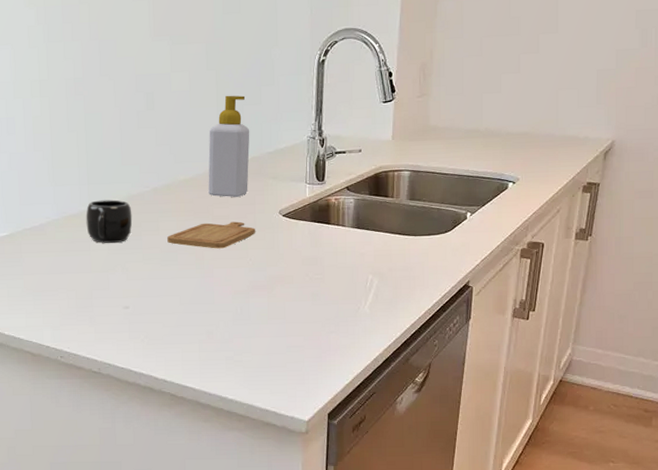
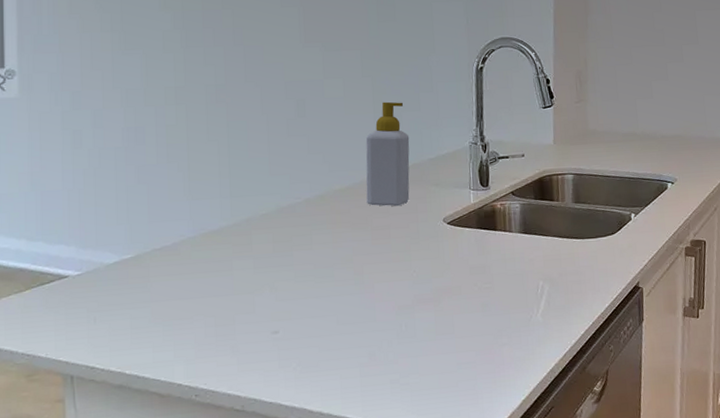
mug: present [86,199,133,243] -> none [227,213,282,261]
chopping board: present [167,221,255,249] -> none [322,231,419,262]

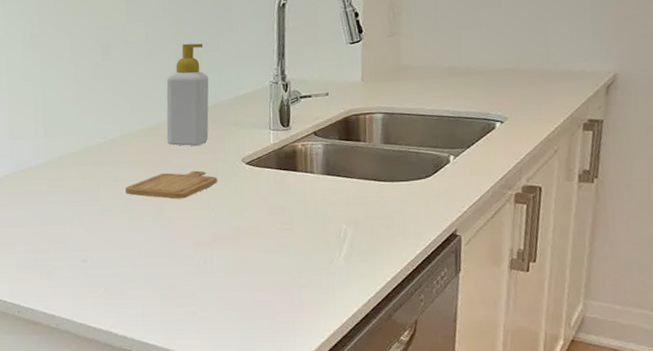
chopping board: none [322,231,419,262] -> present [125,170,217,200]

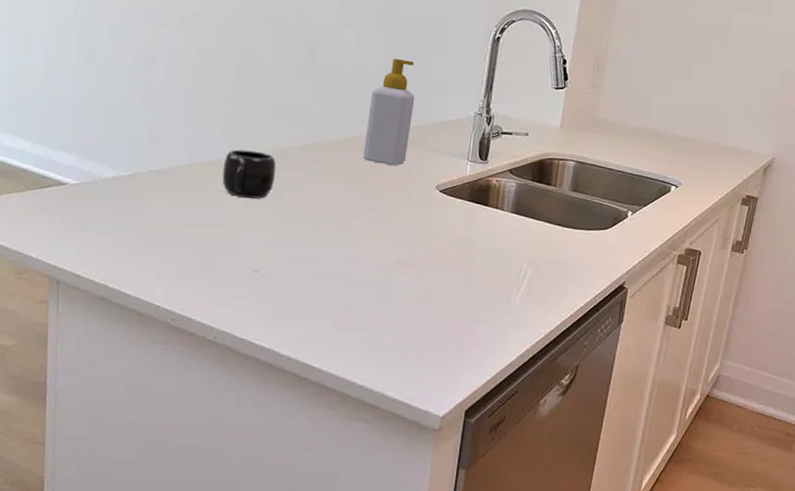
mug: none [42,151,90,196] -> present [222,149,276,199]
chopping board: present [125,170,217,200] -> none [311,188,409,219]

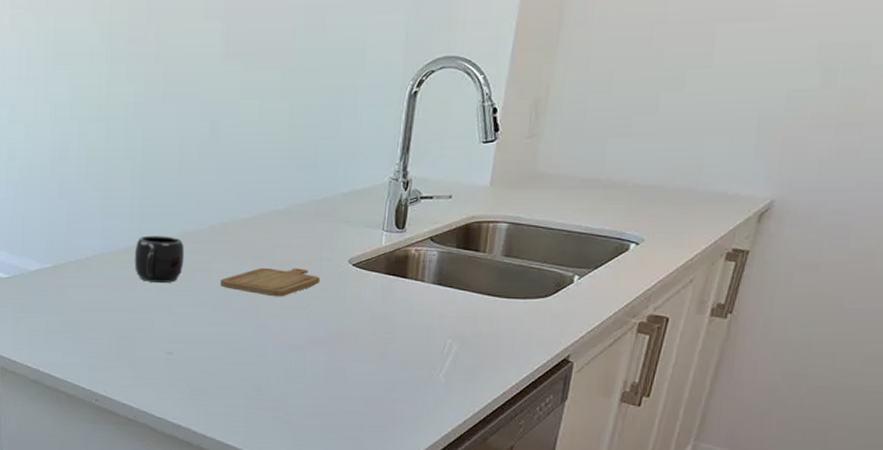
chopping board: none [311,188,409,219] -> present [220,267,320,297]
soap bottle: present [363,58,415,167] -> none [270,127,324,242]

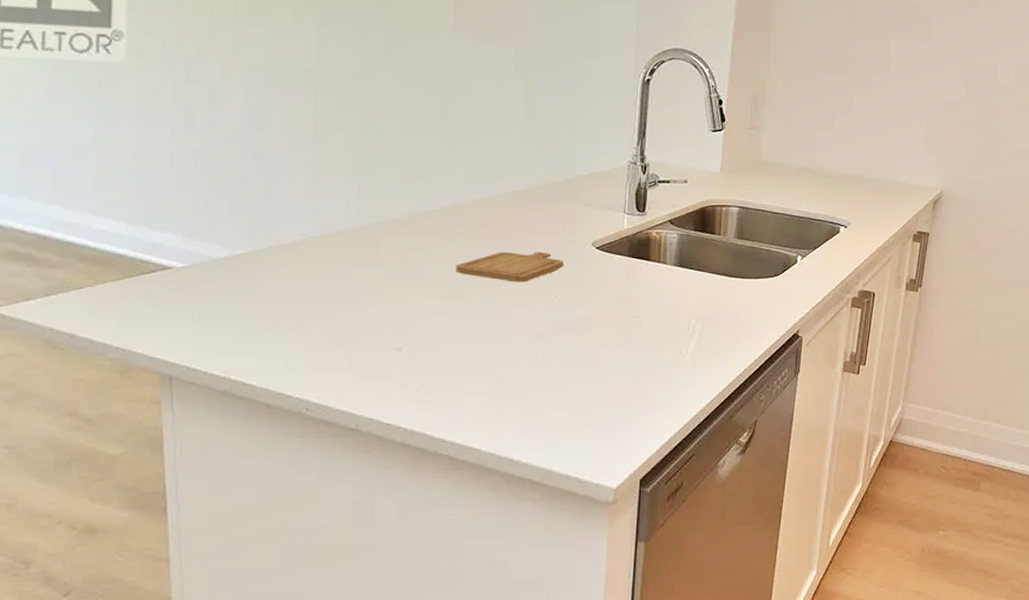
mug: present [134,235,185,283] -> none [353,217,414,269]

